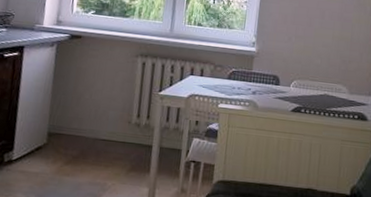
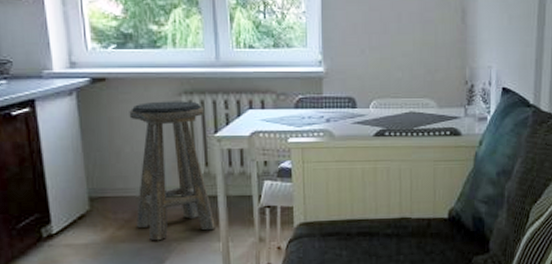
stool: none [81,59,154,179] -> present [129,101,215,241]

